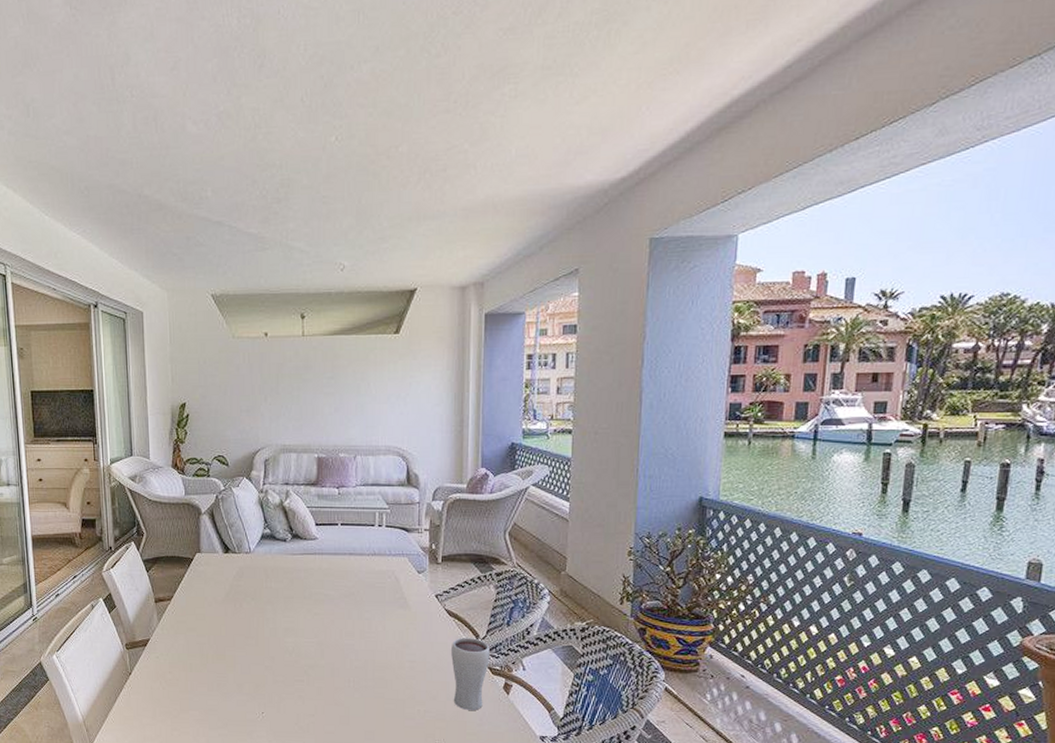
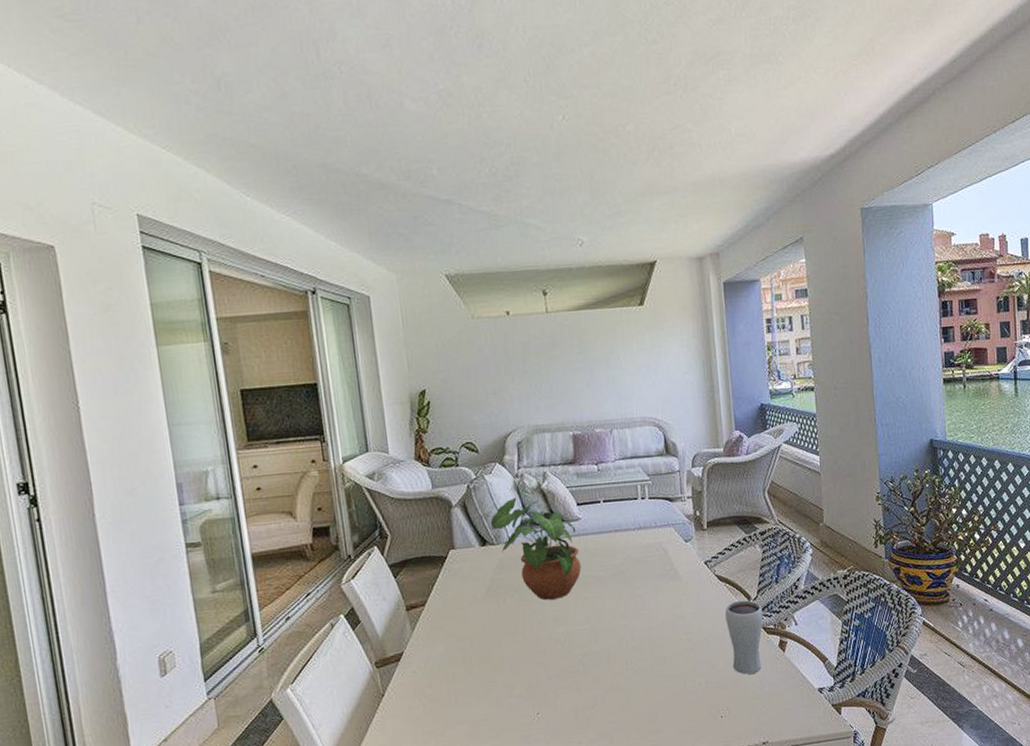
potted plant: none [234,511,314,611] -> present [490,497,581,600]

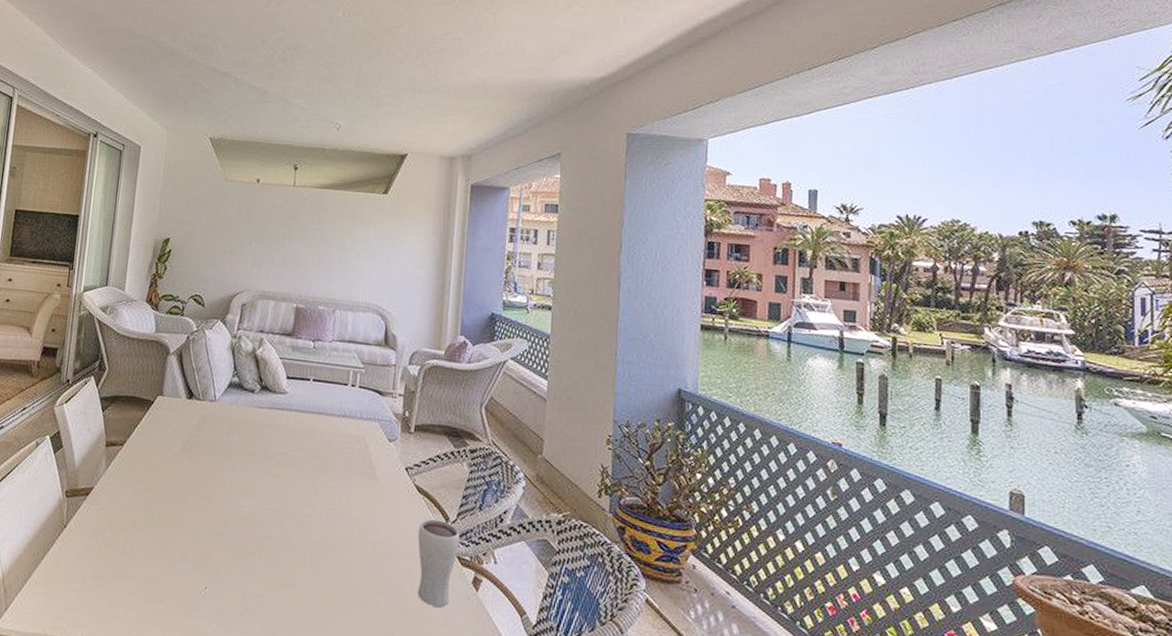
potted plant: present [490,497,581,600] -> none [200,357,281,471]

